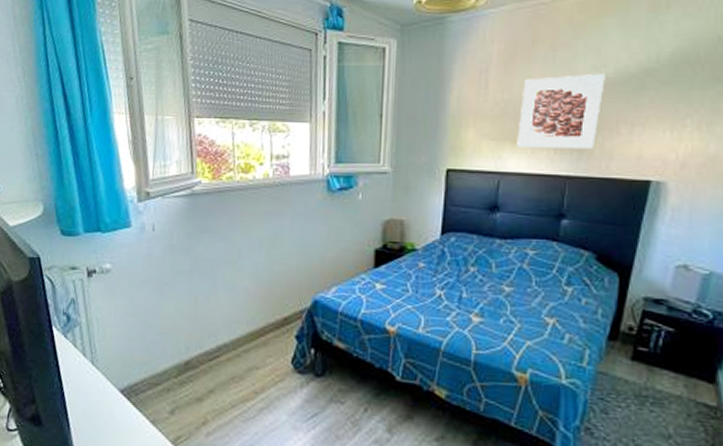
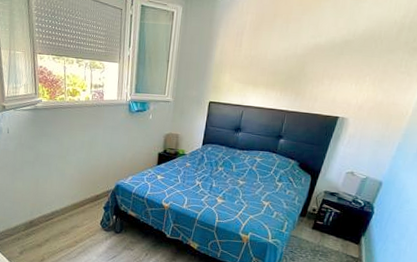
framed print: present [517,73,605,149] -> none [256,41,319,93]

